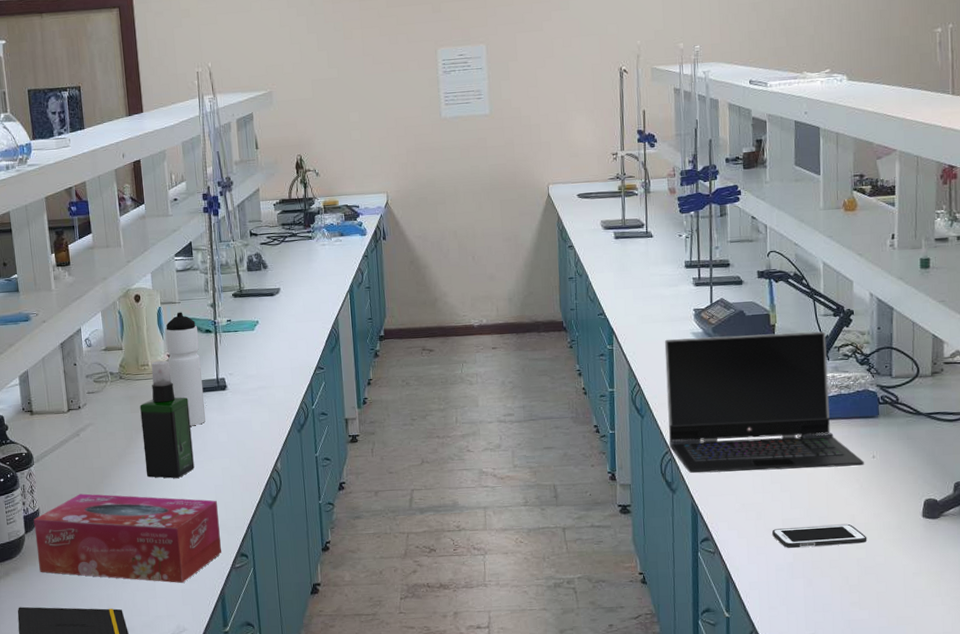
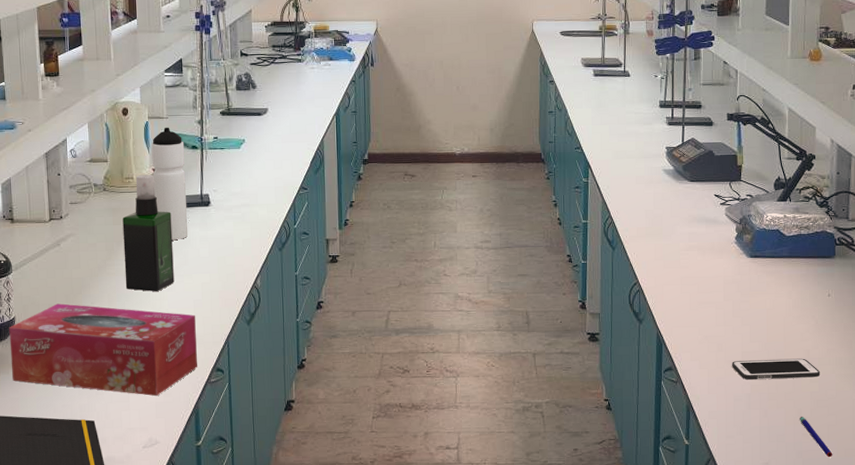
laptop computer: present [664,331,864,474] -> none [637,173,820,305]
pen: none [847,585,884,627] -> present [800,417,833,458]

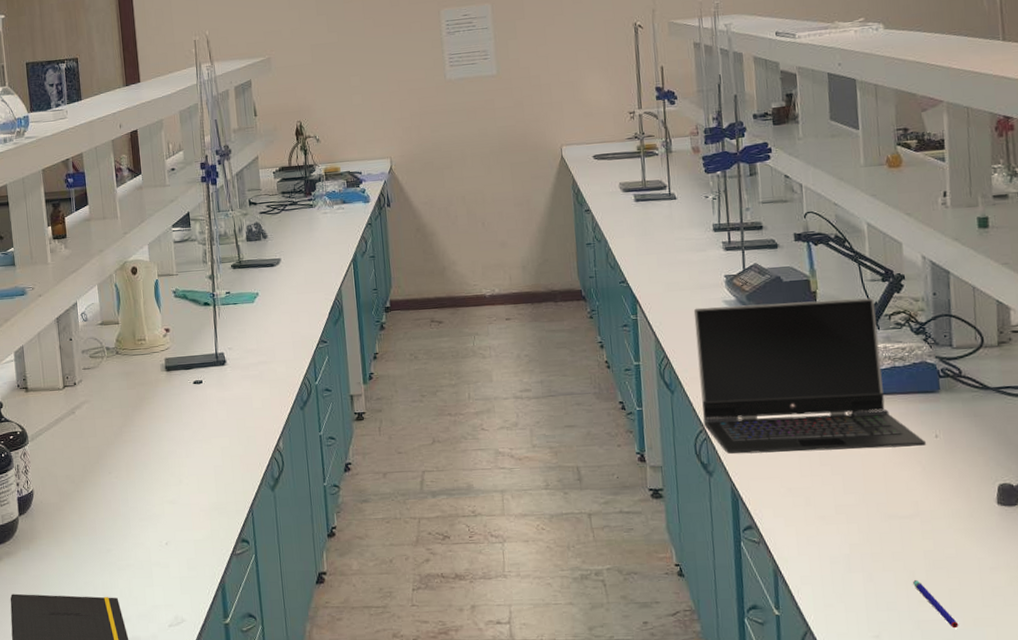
tissue box: present [9,303,197,397] -> none [27,474,221,571]
spray bottle: present [122,174,174,291] -> none [136,334,193,458]
water bottle: present [151,127,188,240] -> none [162,284,205,403]
laptop computer: none [637,173,820,305] -> present [693,298,926,455]
cell phone: present [732,358,821,380] -> none [824,511,935,538]

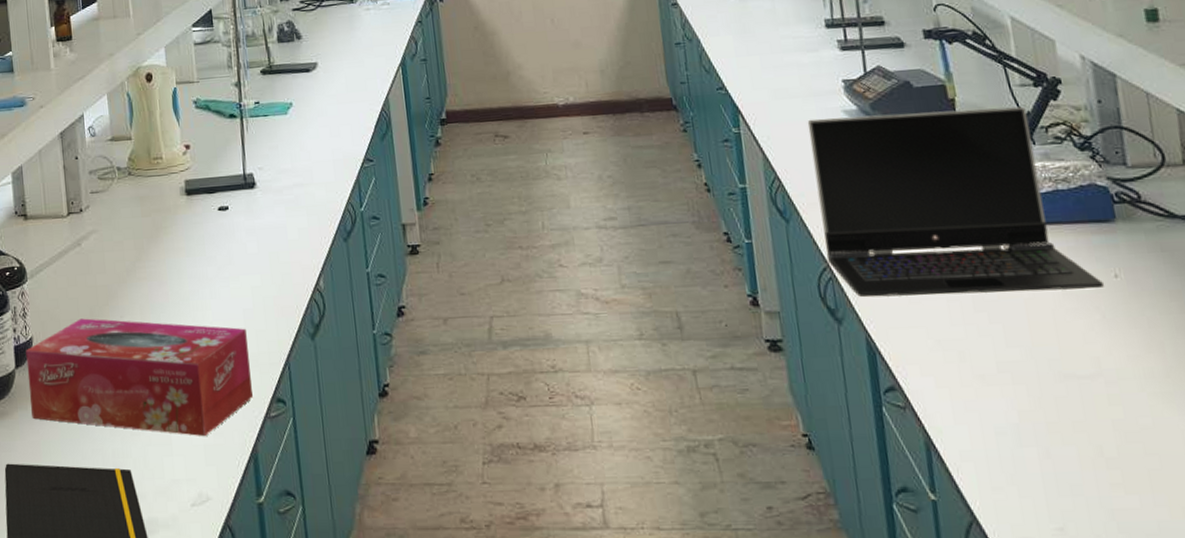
tissue box: none [27,474,221,571] -> present [26,318,253,437]
pen: present [913,580,959,629] -> none [1101,457,1164,520]

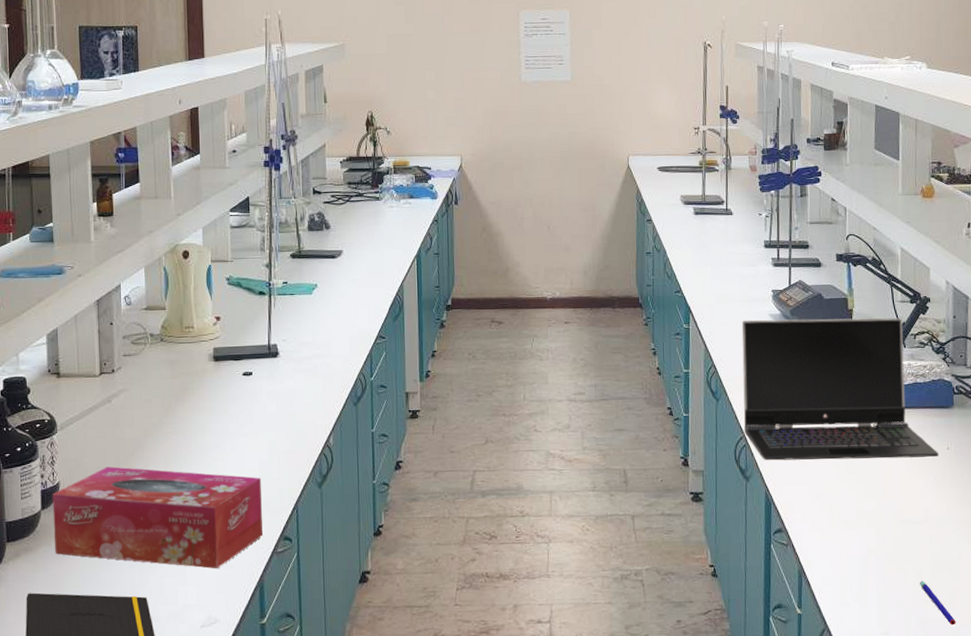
pen: none [1101,457,1164,520] -> present [920,581,956,626]

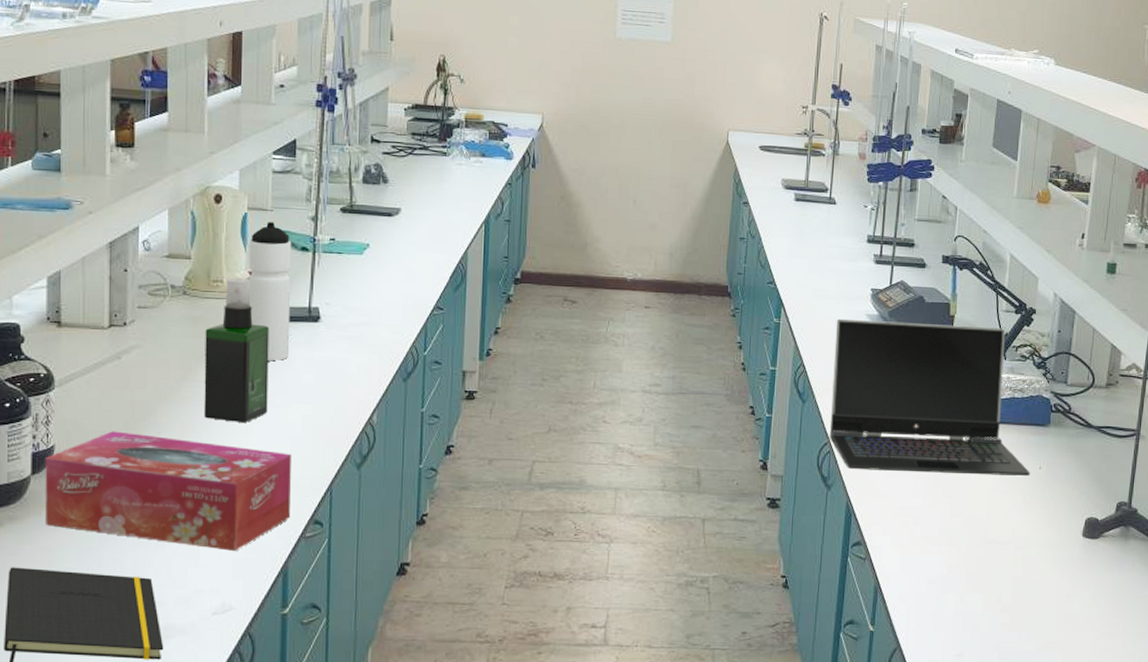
spray bottle: none [181,322,238,452] -> present [203,277,269,422]
water bottle: none [214,271,254,395] -> present [248,222,292,361]
pen: present [920,581,956,626] -> none [999,604,1032,651]

